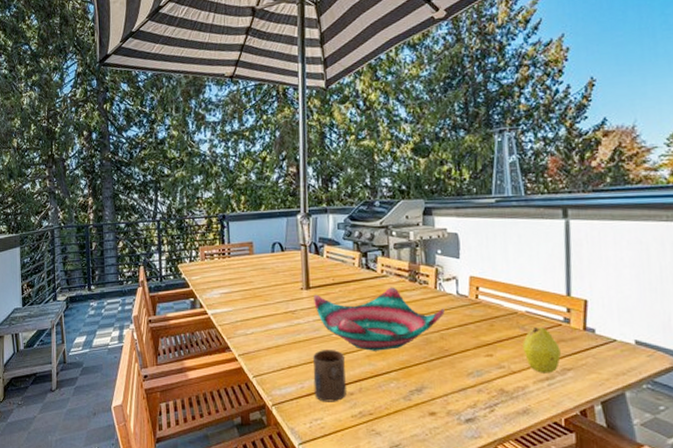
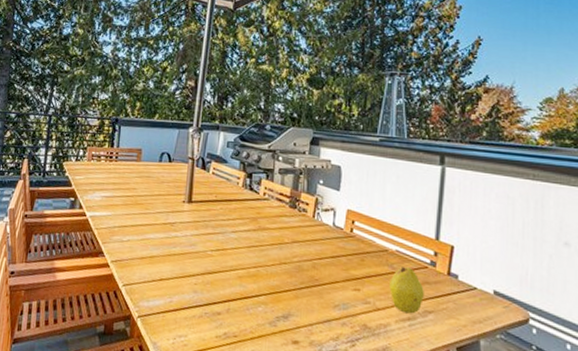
cup: present [312,350,346,402] -> none [181,265,217,320]
decorative bowl: present [314,287,445,351] -> none [194,209,320,274]

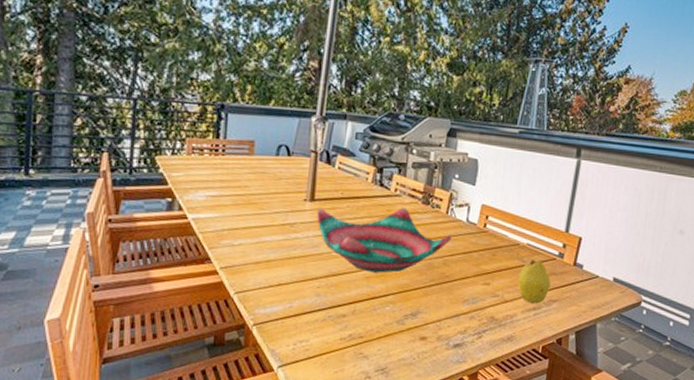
decorative bowl: none [194,209,320,274] -> present [317,207,452,273]

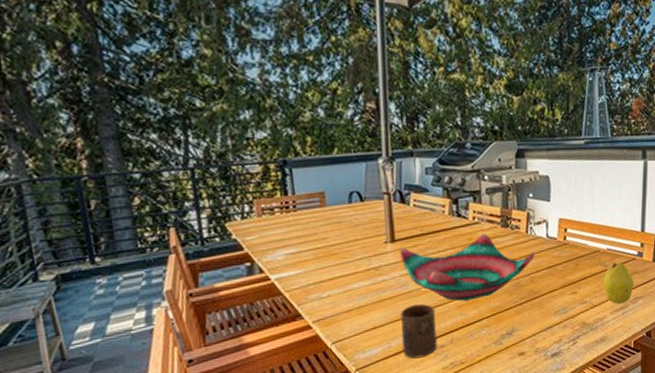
cup: none [303,268,342,324] -> present [399,304,437,359]

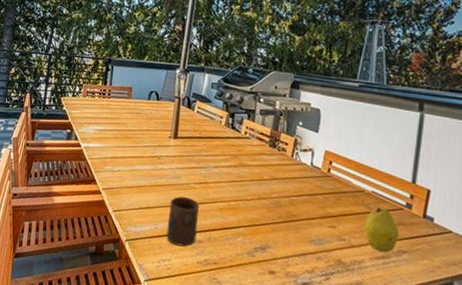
decorative bowl: present [400,234,535,301] -> none [179,144,298,207]

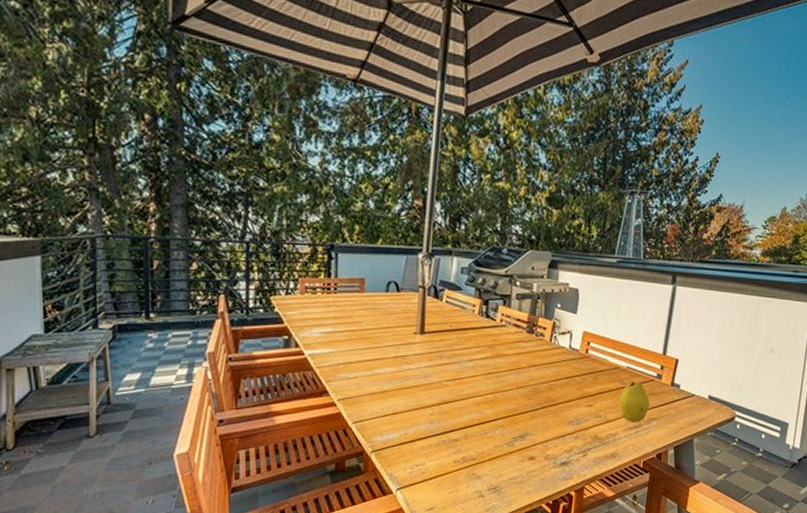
cup: present [166,196,199,247] -> none [418,397,453,448]

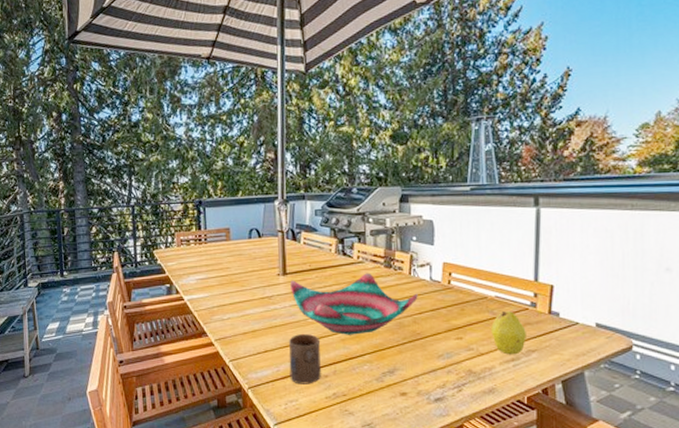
cup: none [418,397,453,448] -> present [288,334,321,384]
decorative bowl: none [427,337,556,399] -> present [290,273,418,335]

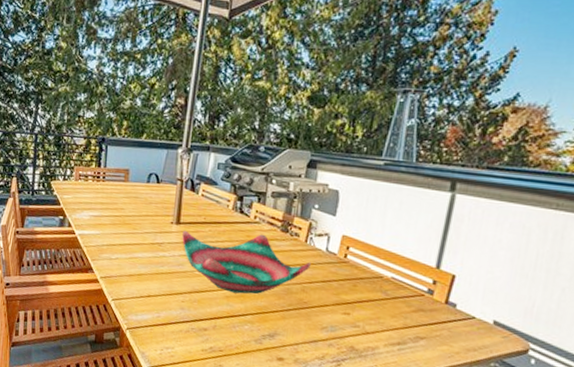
cup: present [288,334,321,384] -> none [169,284,204,335]
fruit: present [491,311,526,355] -> none [381,294,418,339]

